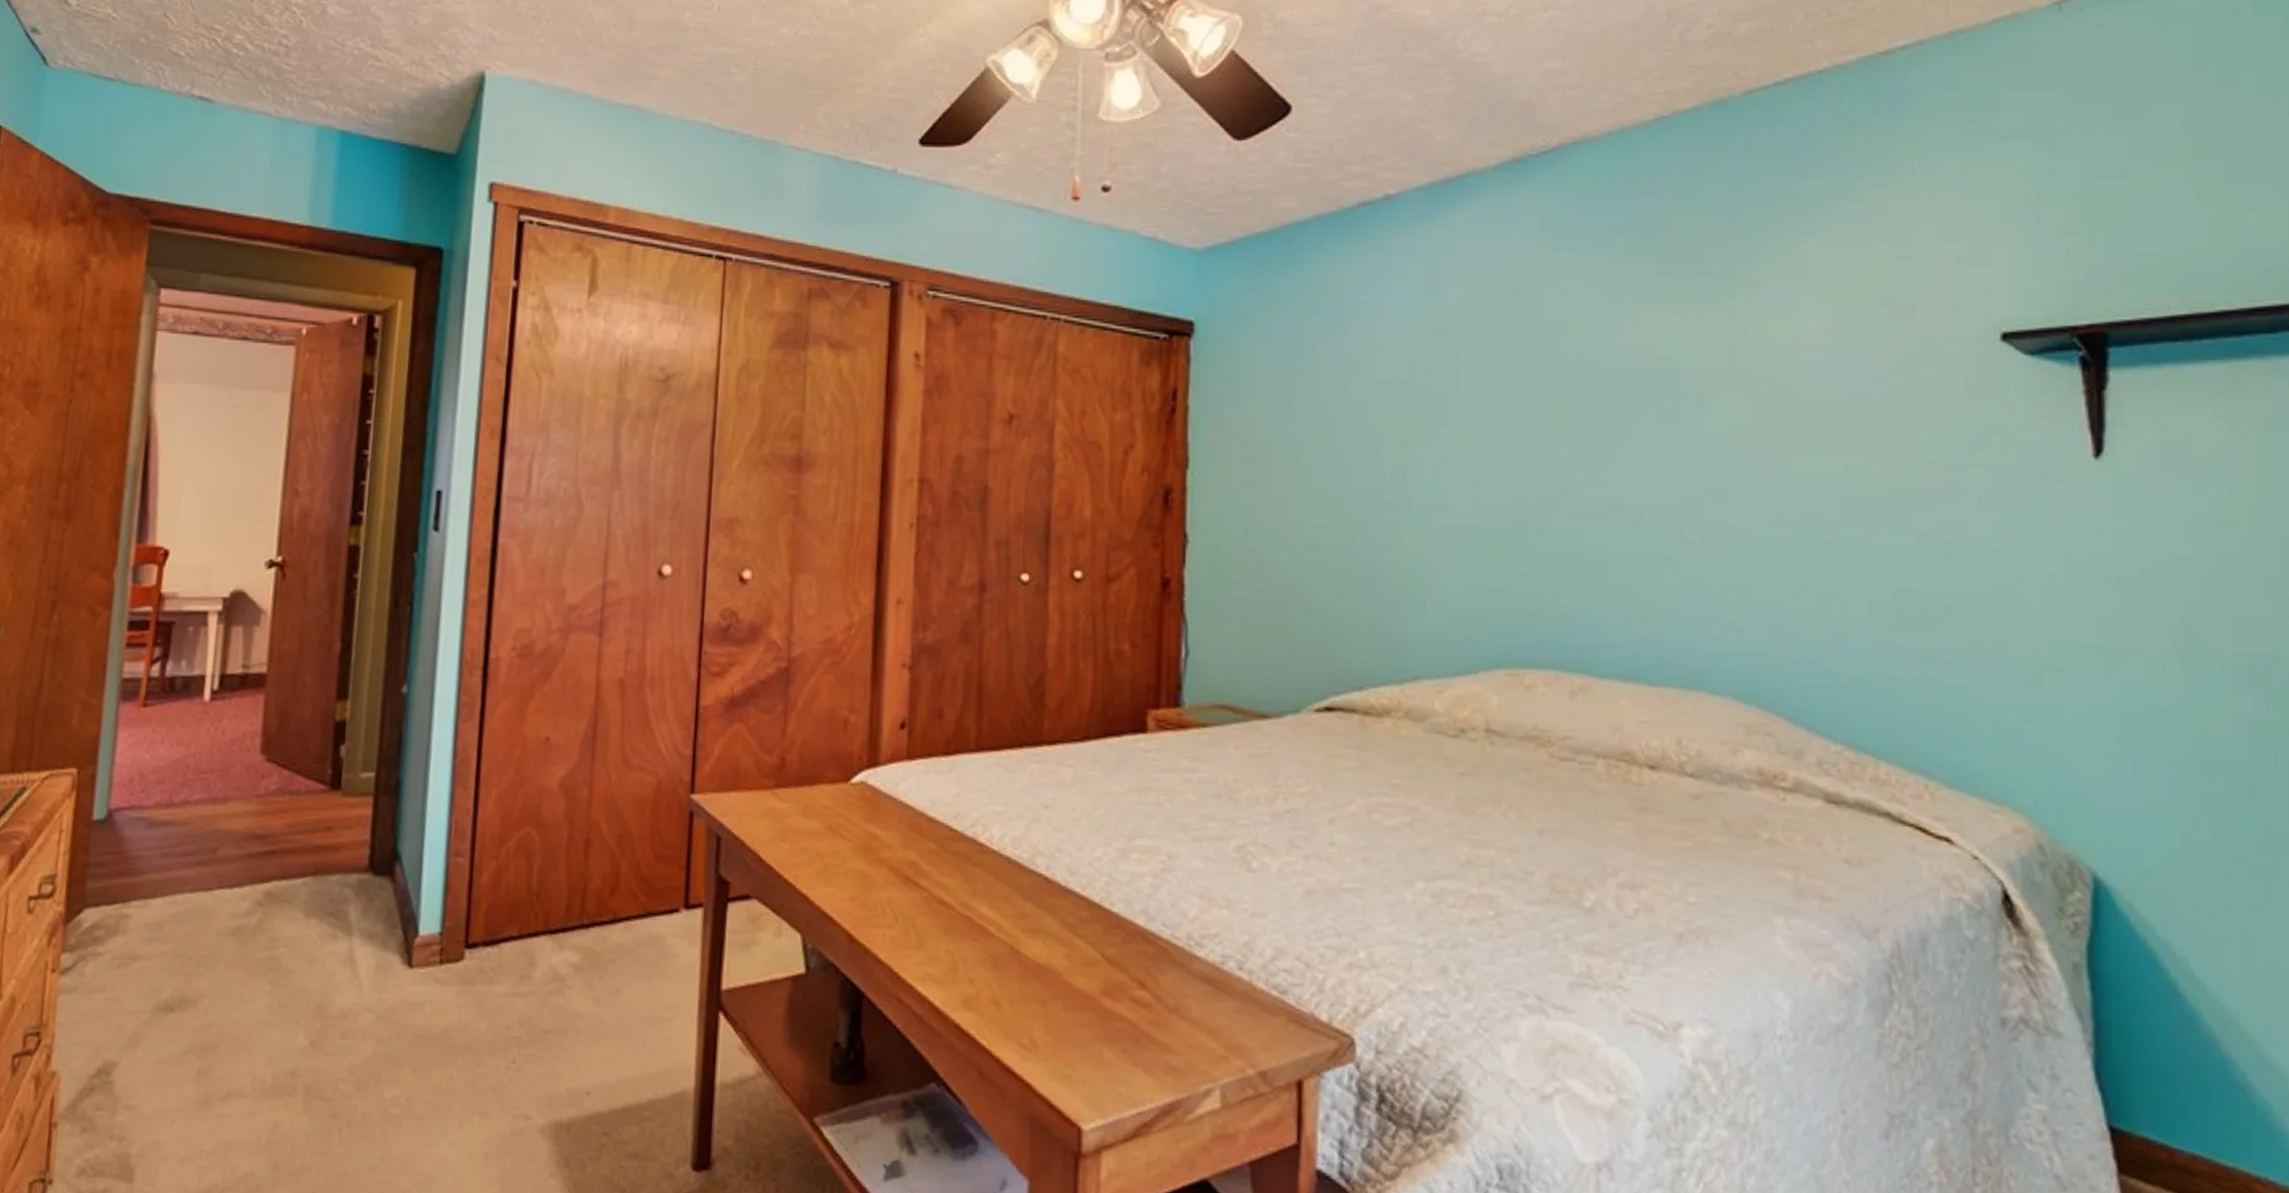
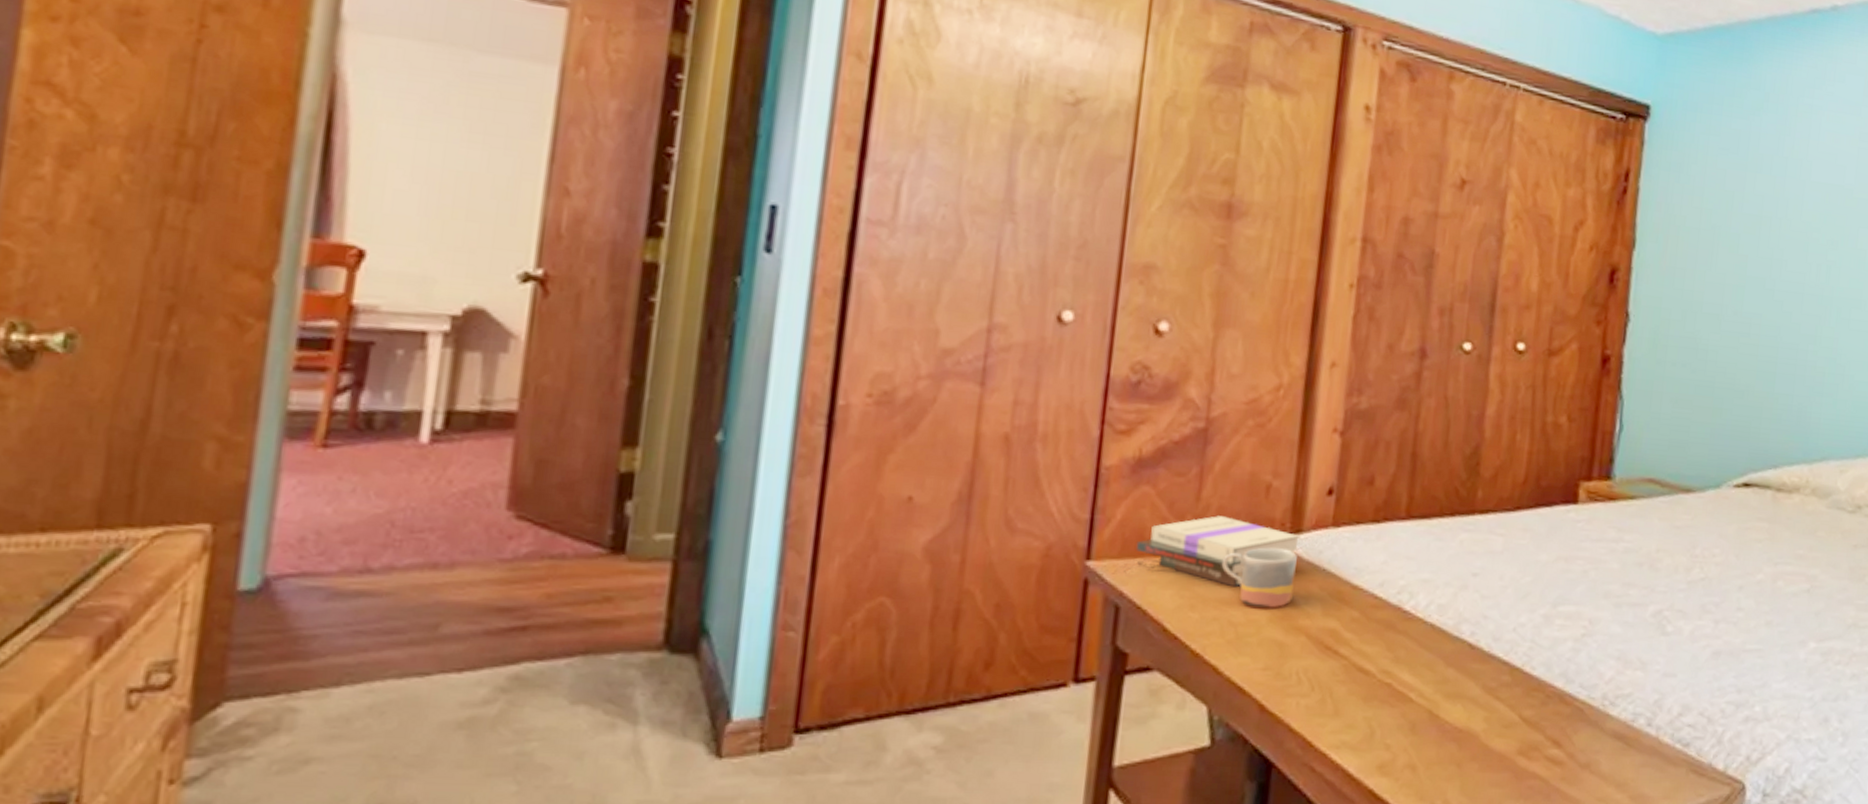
books: none [732,750,878,820] -> present [1136,516,1301,588]
mug: none [807,780,875,840] -> present [1221,547,1297,608]

